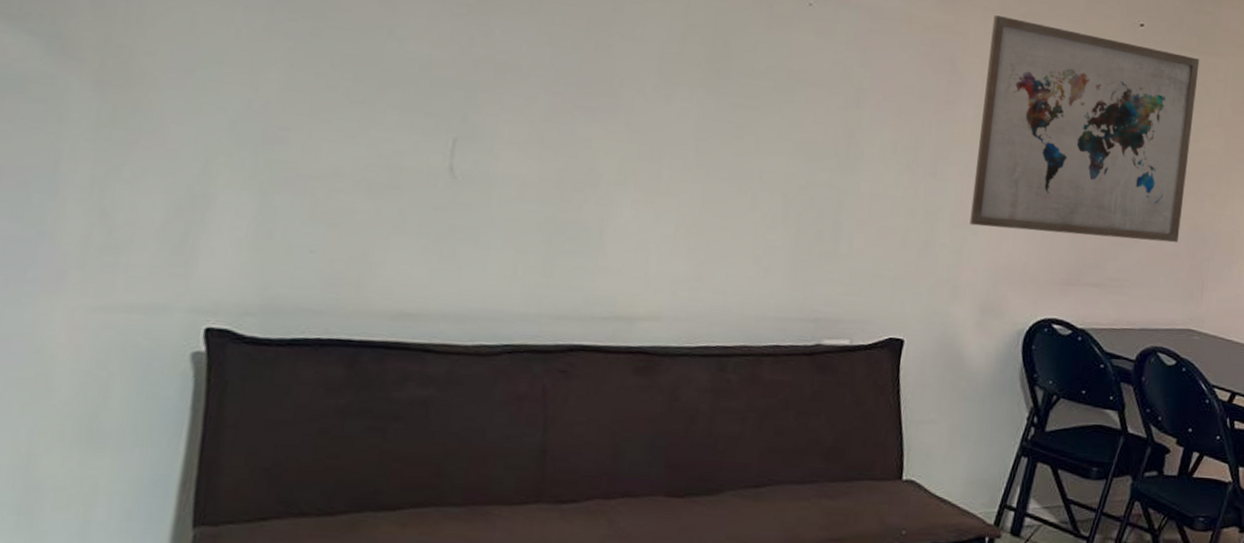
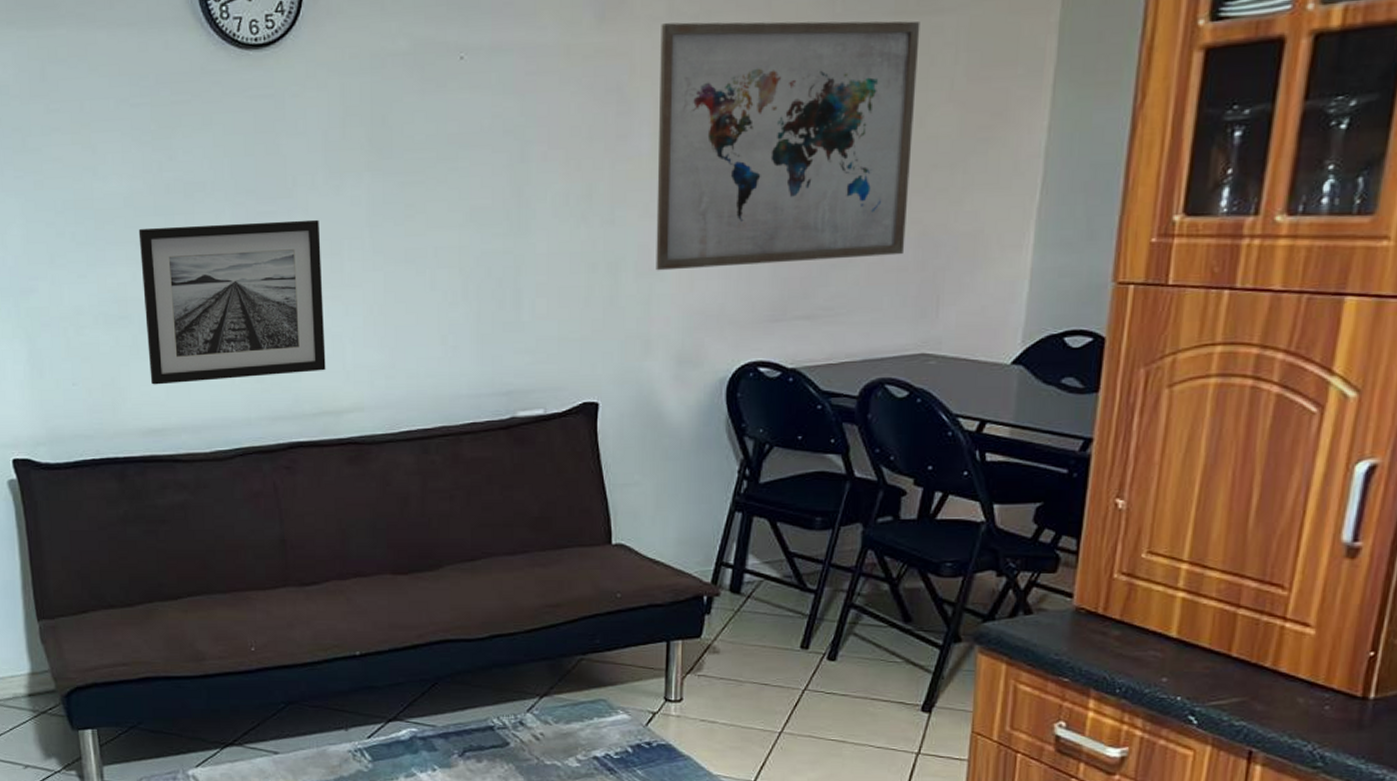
wall art: none [412,98,642,275] -> present [138,219,326,385]

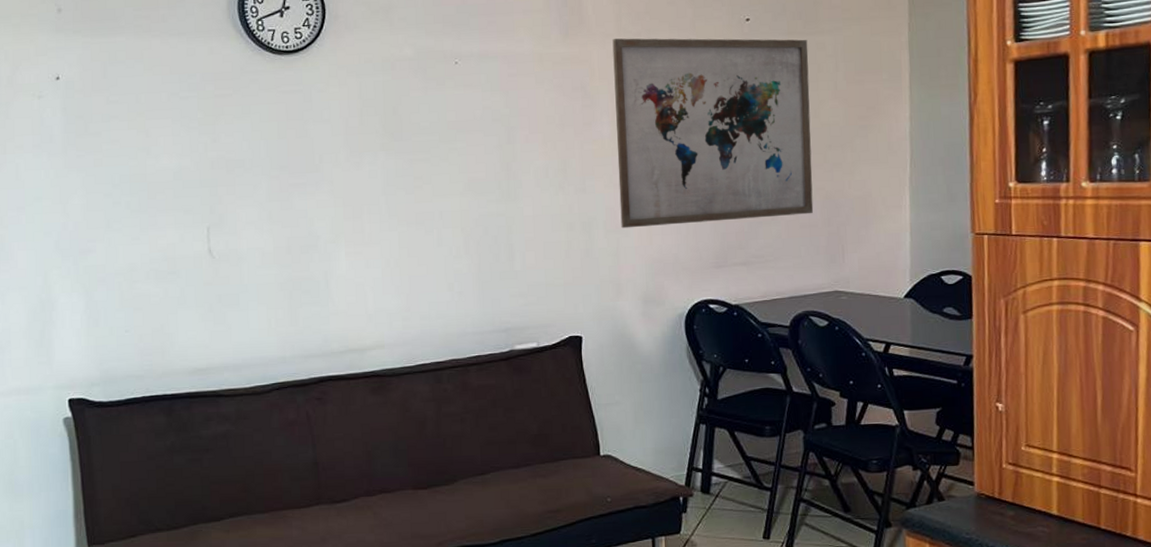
wall art: present [138,219,326,385] -> none [186,189,351,330]

